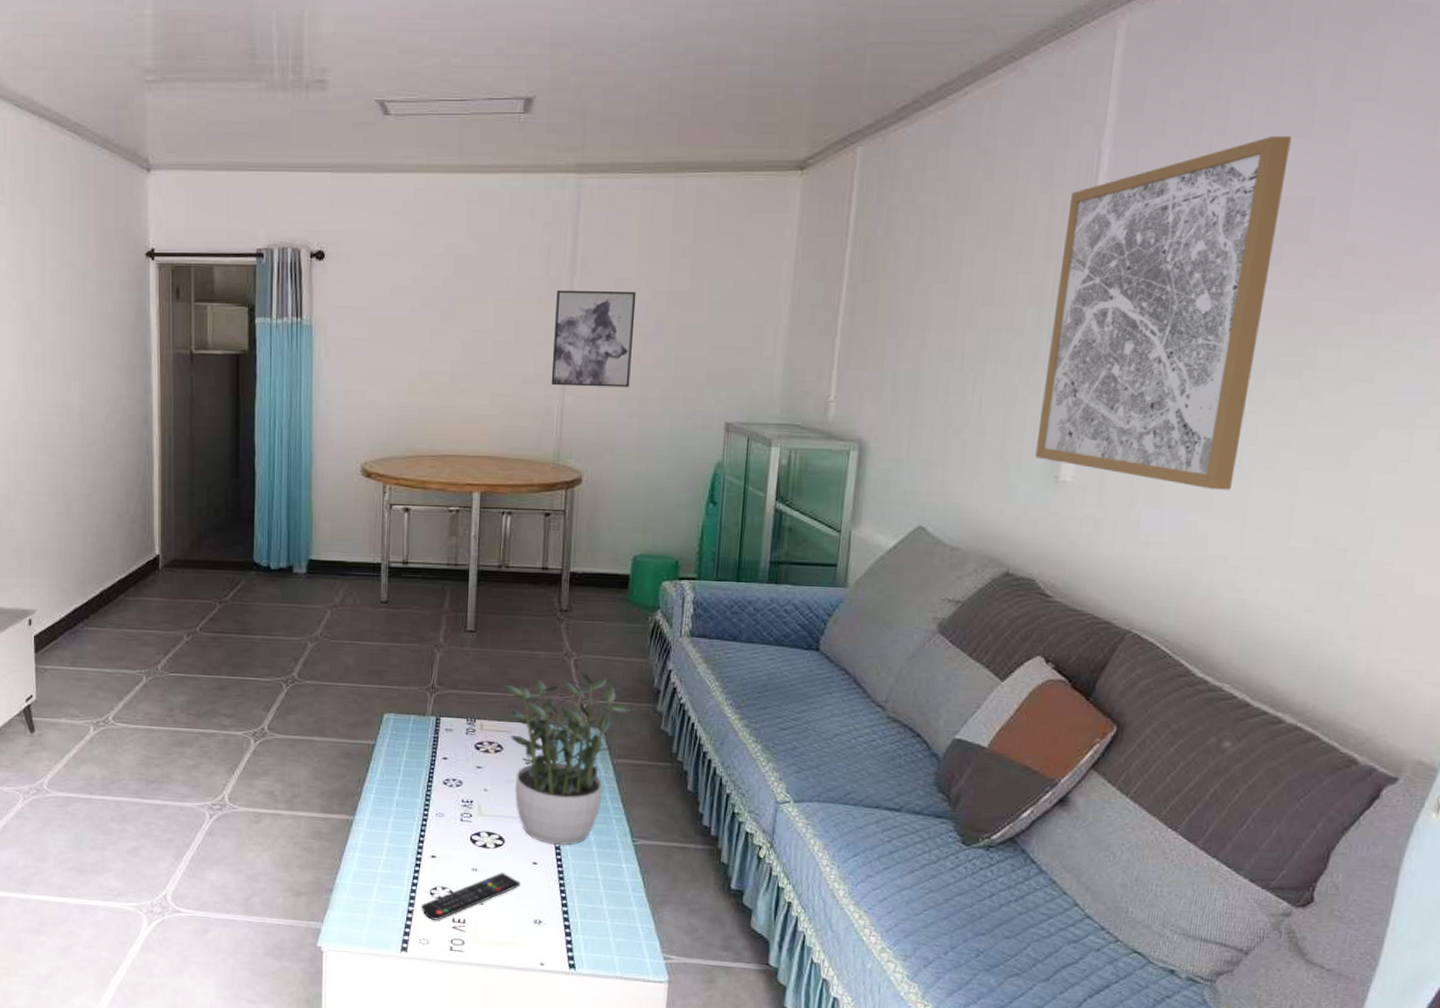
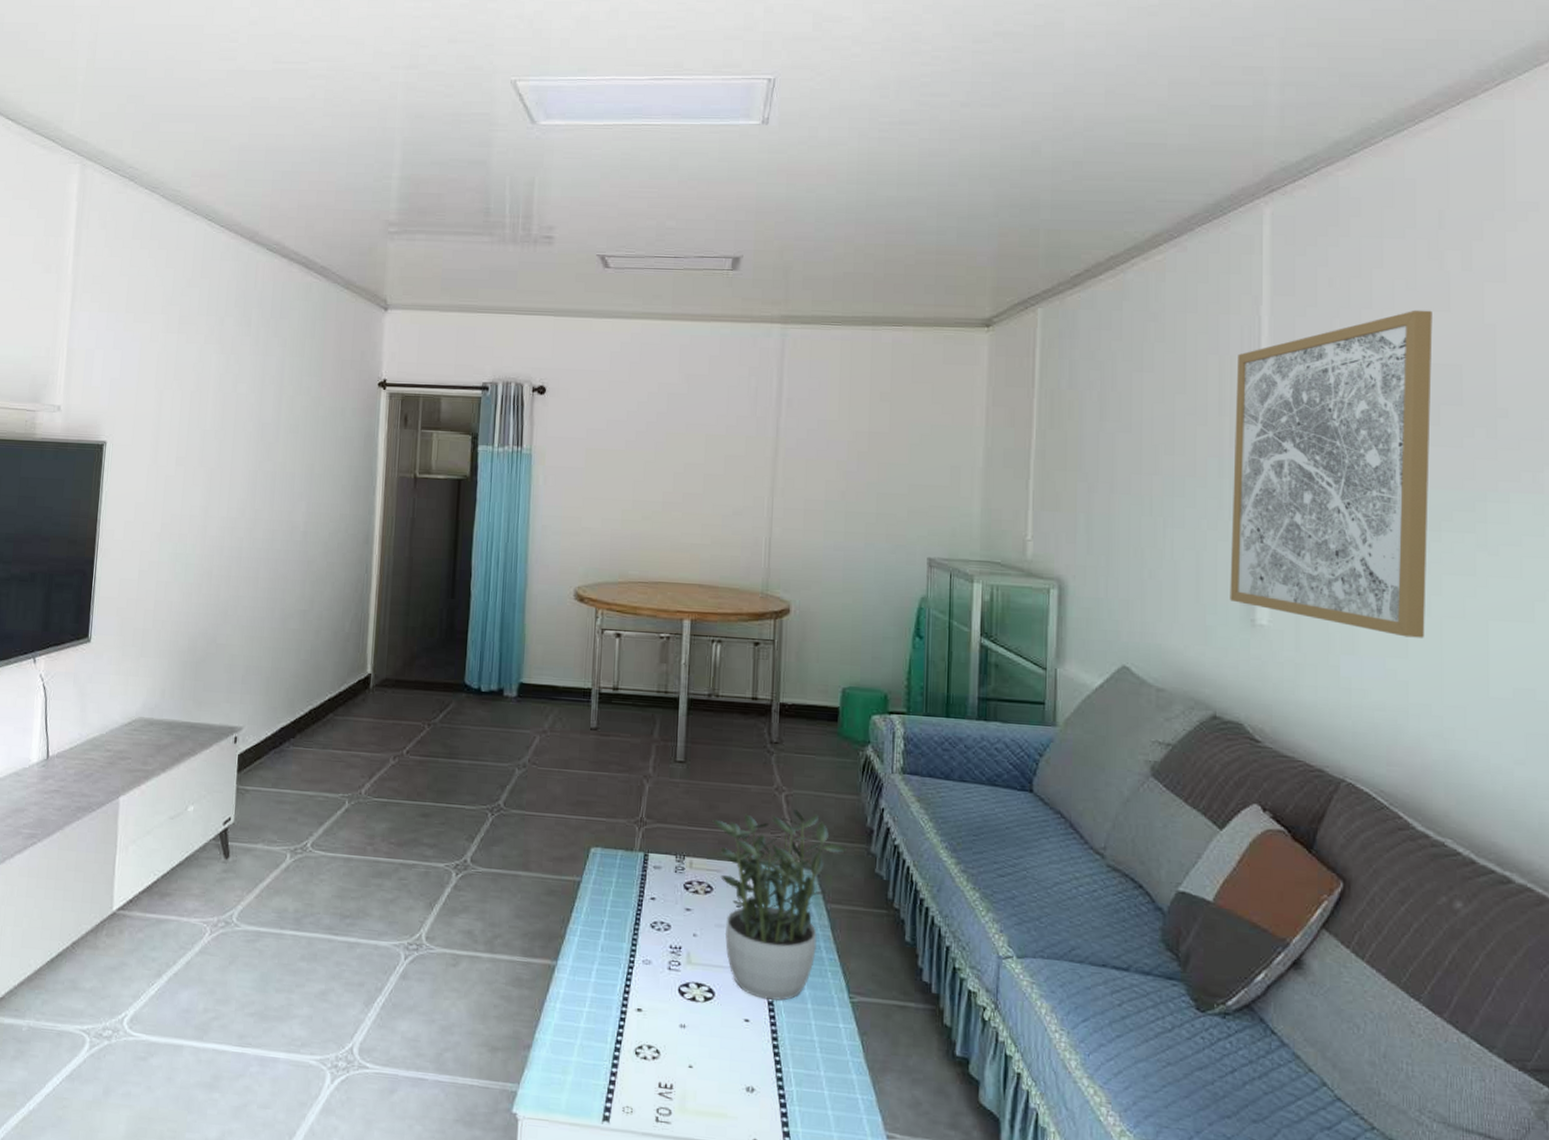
remote control: present [421,873,521,920] -> none [625,1030,732,1085]
wall art: present [551,290,636,388] -> none [759,428,839,522]

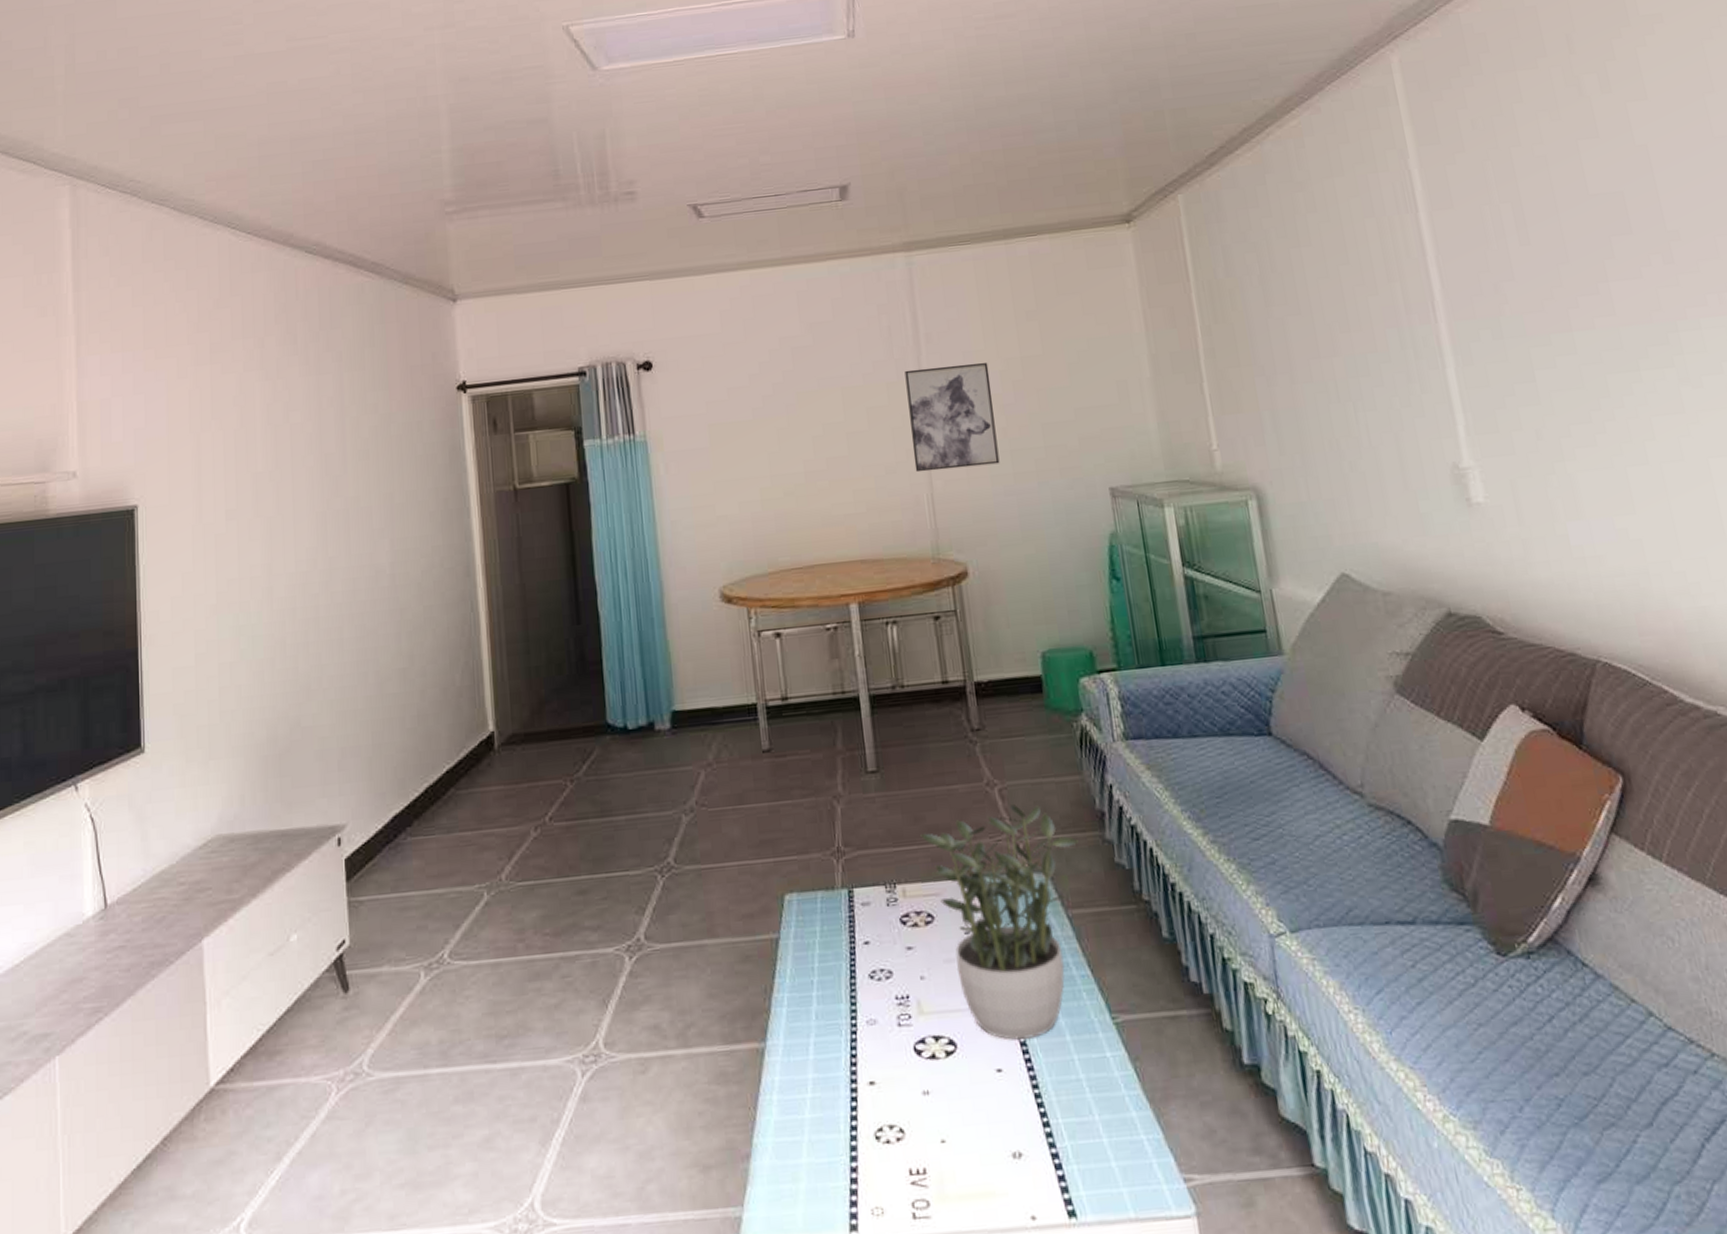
wall art: none [759,428,839,522] -> present [905,362,1000,473]
wall art: present [1230,310,1433,638] -> none [1395,139,1648,491]

